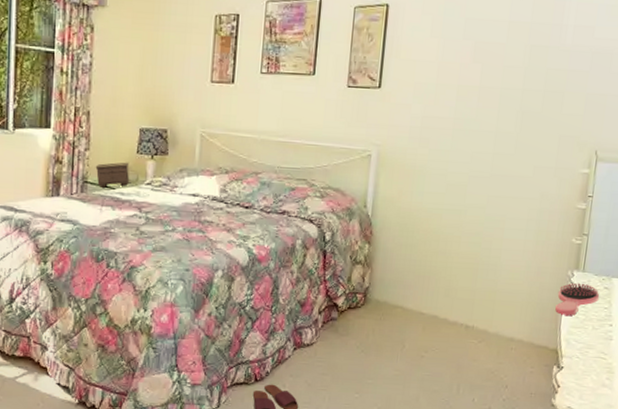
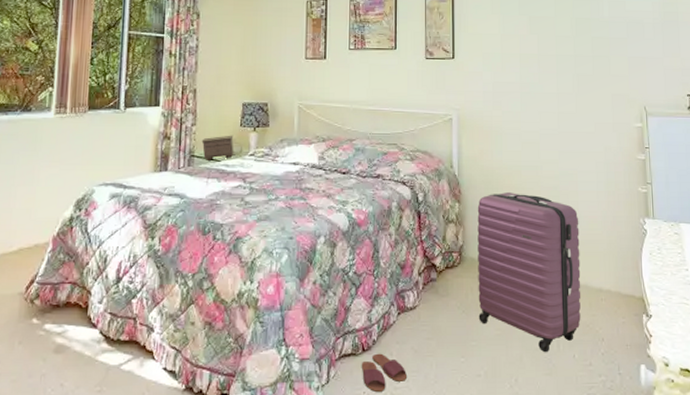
suitcase: none [377,236,500,395] -> present [477,193,581,353]
hairbrush: present [554,282,600,316] -> none [634,230,672,262]

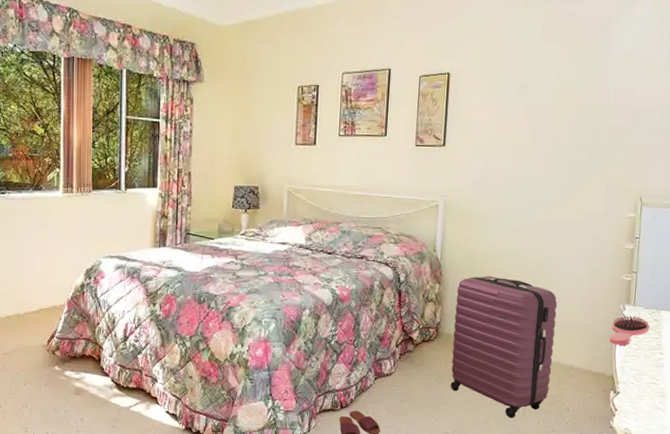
jewelry box: present [201,135,234,160] -> none [196,215,227,238]
hairbrush: none [634,230,672,262] -> present [609,315,650,345]

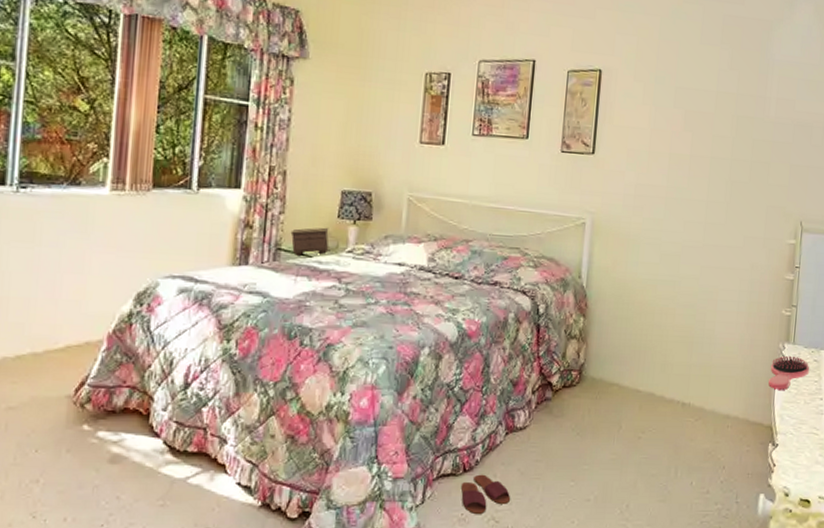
jewelry box: none [196,215,227,238] -> present [290,227,329,256]
suitcase: present [450,276,558,419] -> none [593,308,714,479]

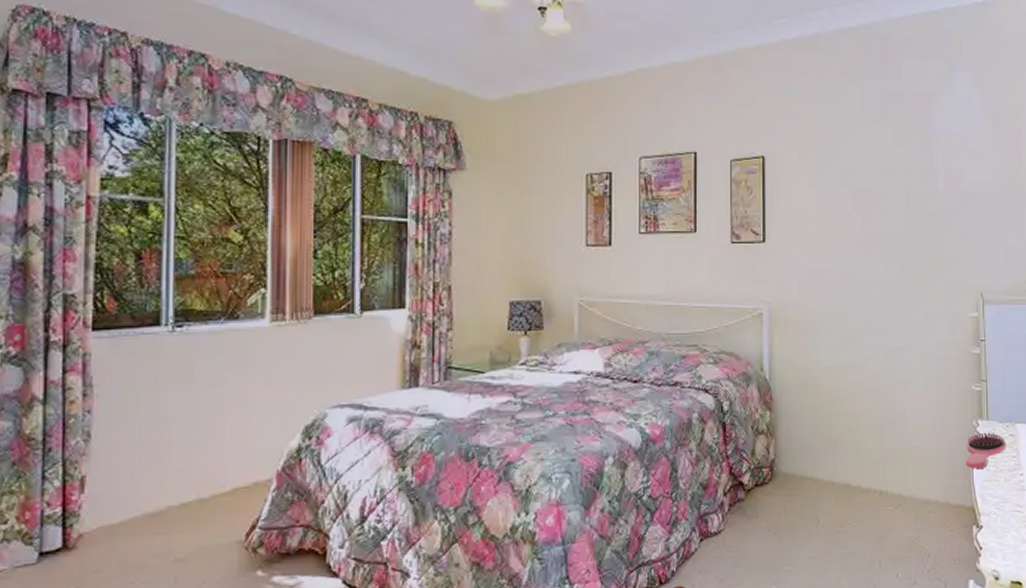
jewelry box: present [290,227,329,256] -> none [460,340,501,372]

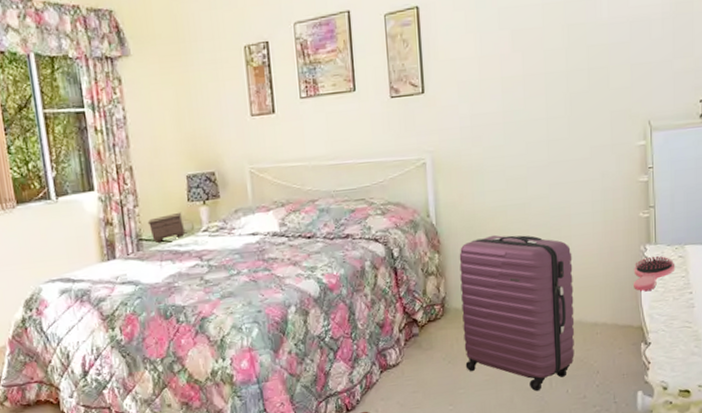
jewelry box: none [460,340,501,372] -> present [147,212,186,243]
suitcase: none [791,397,907,574] -> present [459,235,575,392]

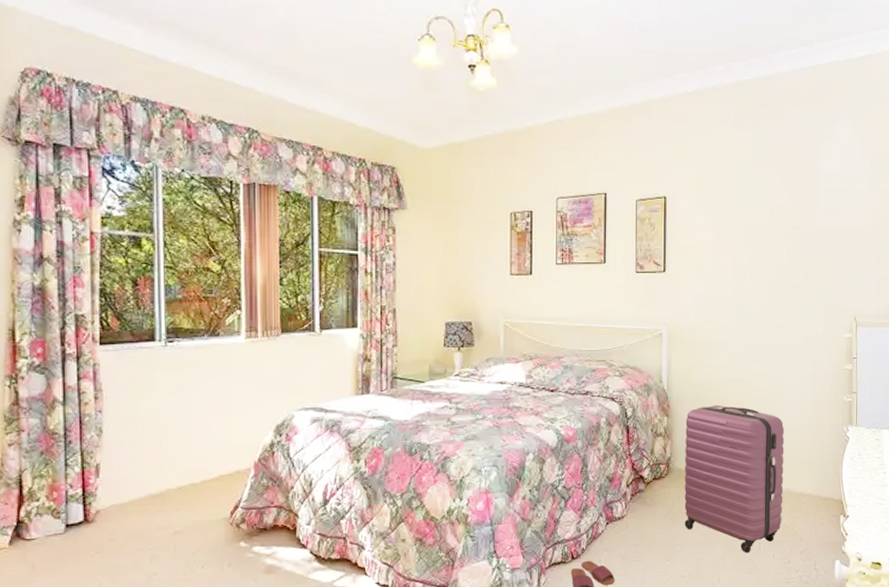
jewelry box: present [147,212,186,243] -> none [404,355,439,382]
hairbrush: present [632,256,676,291] -> none [835,436,873,468]

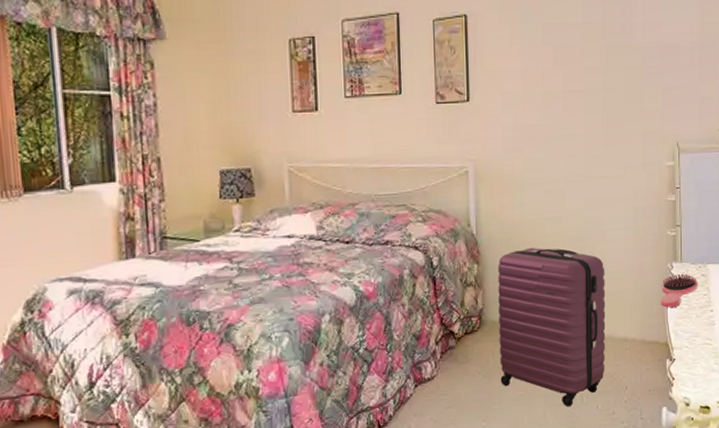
hairbrush: none [835,436,873,468] -> present [660,273,699,308]

